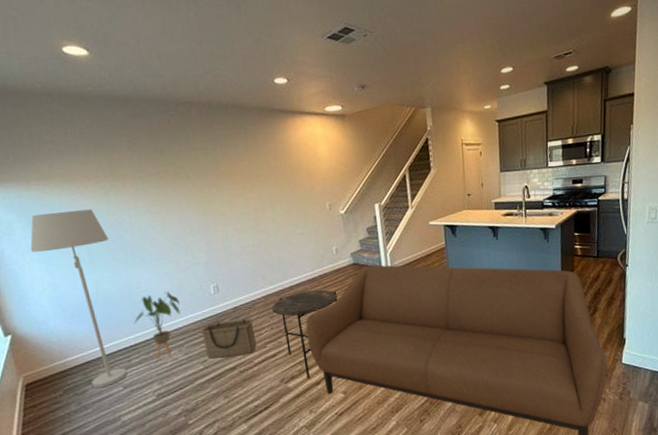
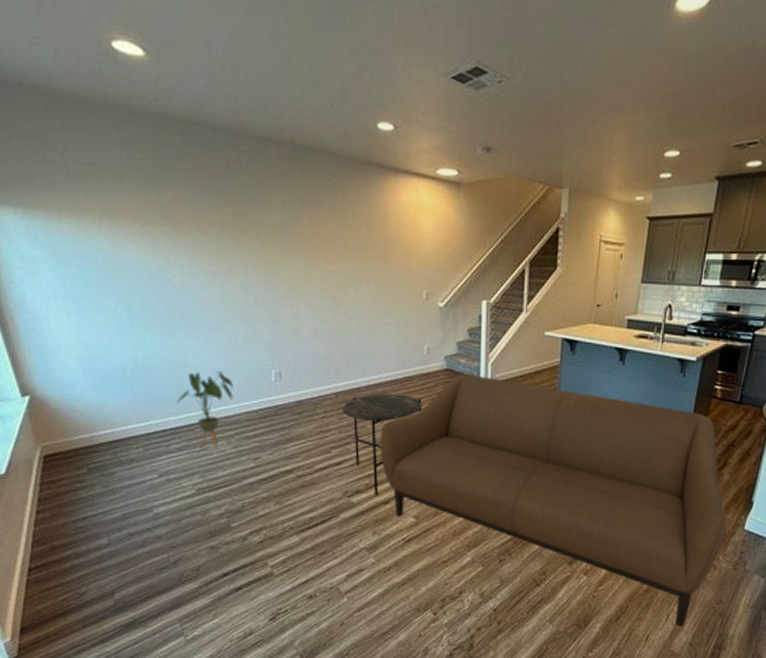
floor lamp: present [30,209,127,389] -> none [57,253,164,472]
basket: present [200,318,256,359] -> none [254,416,320,457]

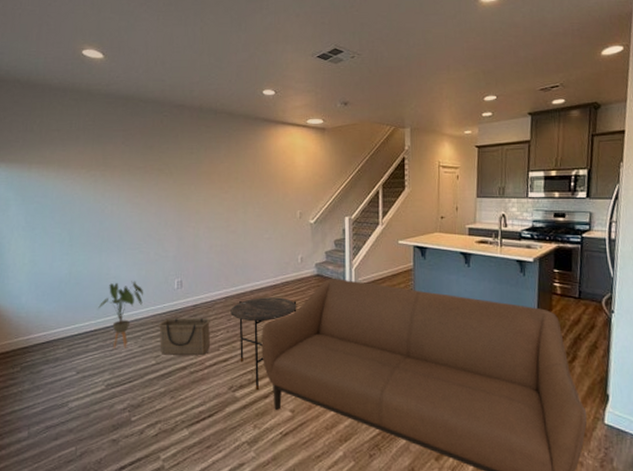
basket: none [254,416,320,457] -> present [158,318,212,355]

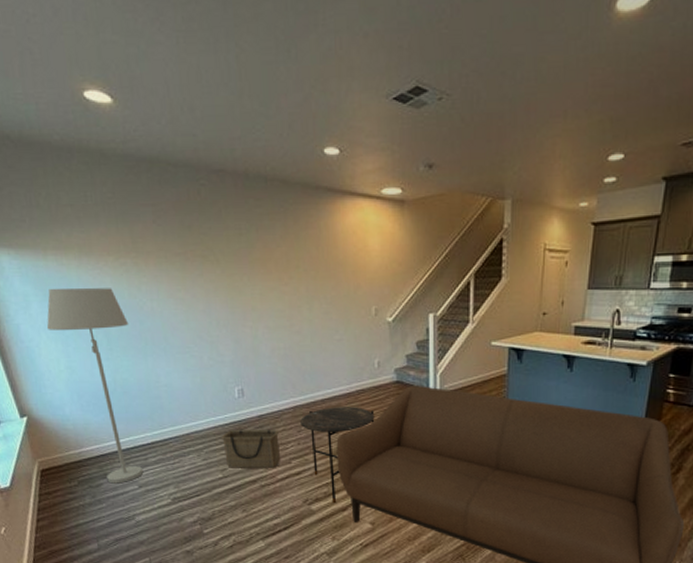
floor lamp: none [19,194,91,370] -> present [46,288,143,484]
house plant: present [98,281,144,349] -> none [152,389,202,462]

